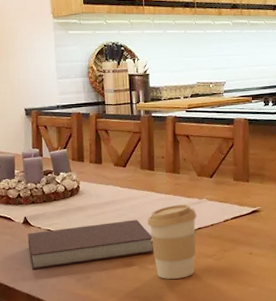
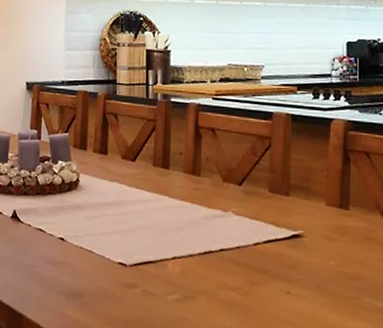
notebook: present [27,219,154,270] -> none [14,228,163,277]
coffee cup: present [147,204,197,279] -> none [157,215,220,314]

